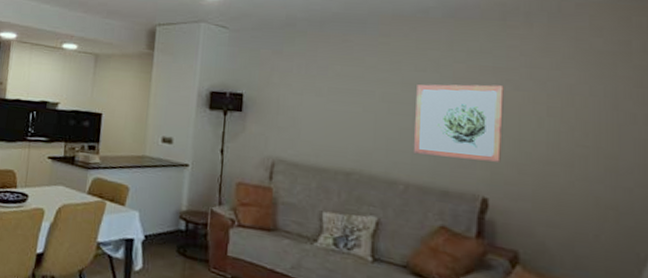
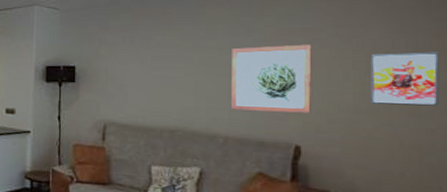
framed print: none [566,100,639,163] -> present [370,51,440,106]

